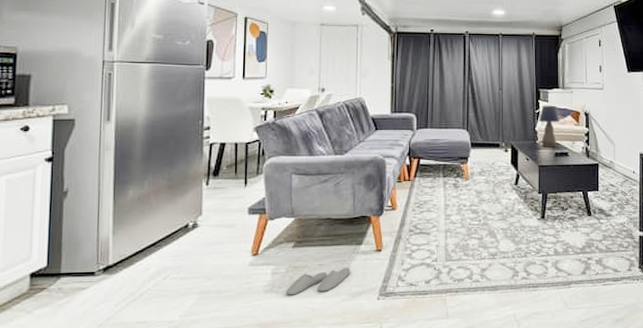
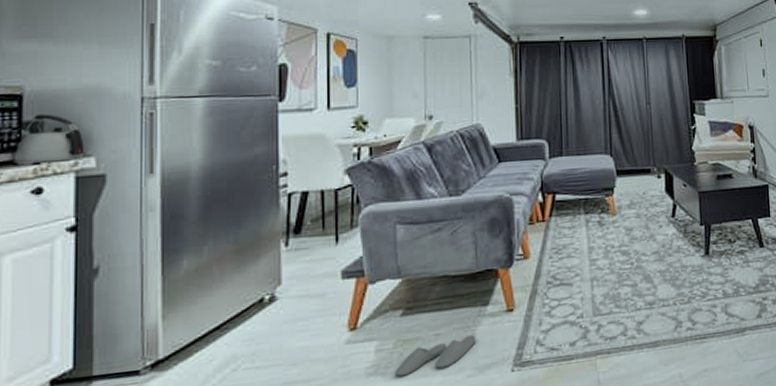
kettle: none [8,69,60,108] -> present [13,114,85,166]
table lamp: present [538,105,560,147] -> none [695,119,720,170]

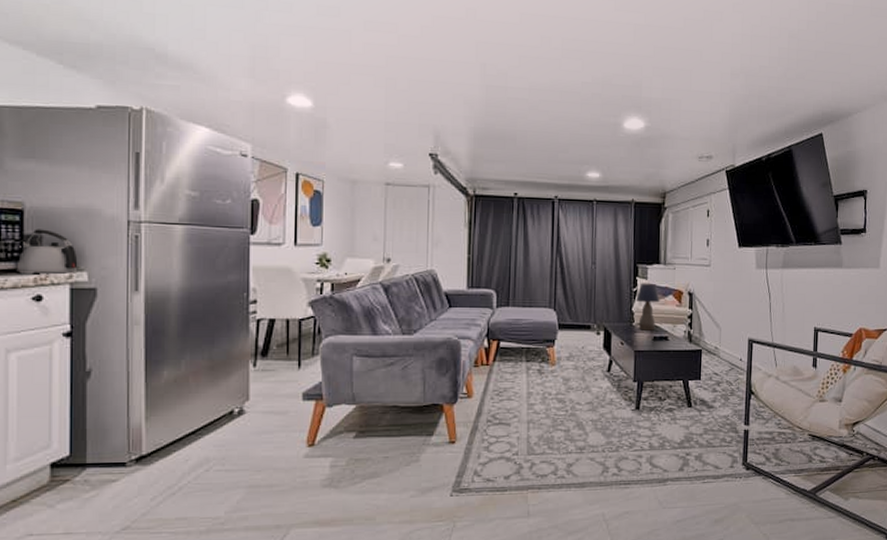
slippers: present [395,335,477,377] -> none [347,461,421,491]
table lamp: none [695,119,720,170] -> present [635,283,660,331]

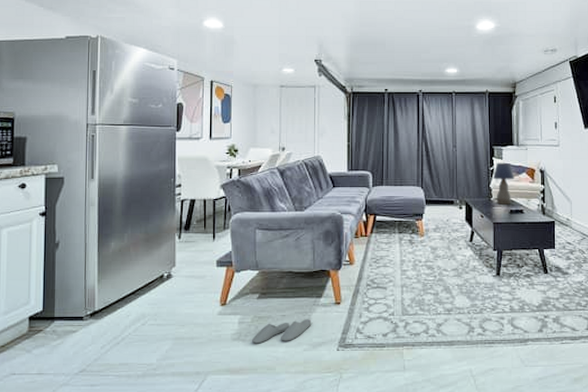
kettle: present [16,229,78,274] -> none [8,132,51,168]
slippers: none [347,461,421,491] -> present [252,319,312,344]

